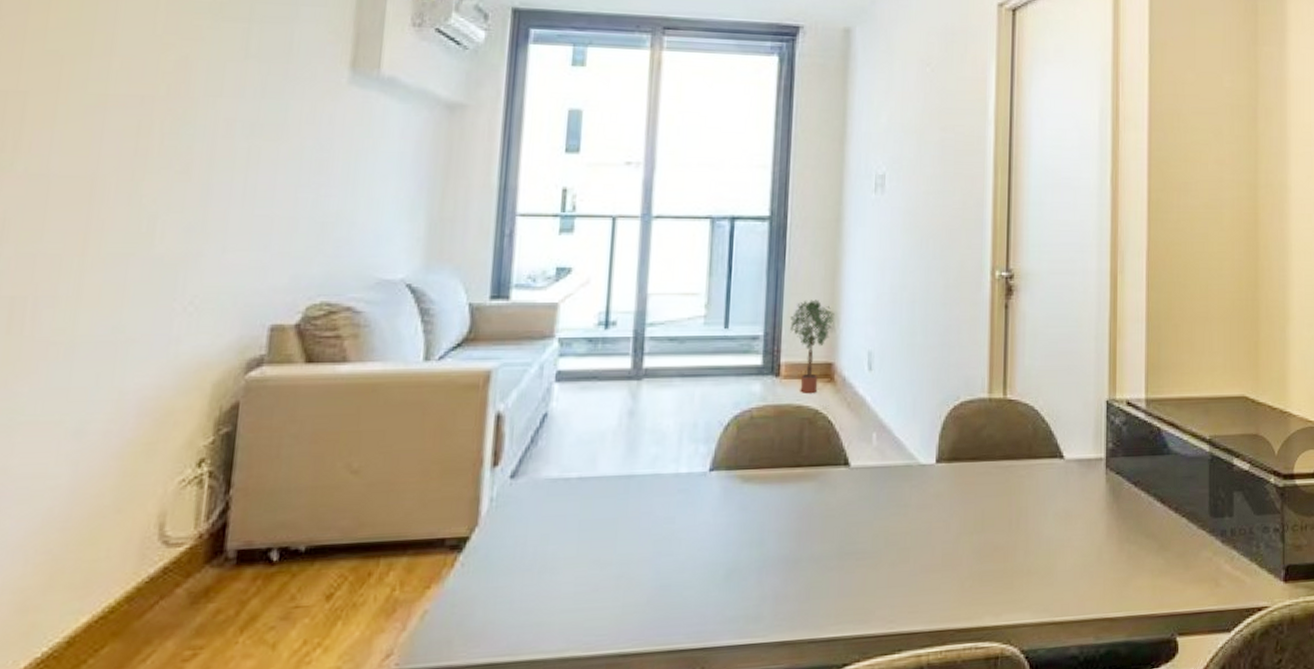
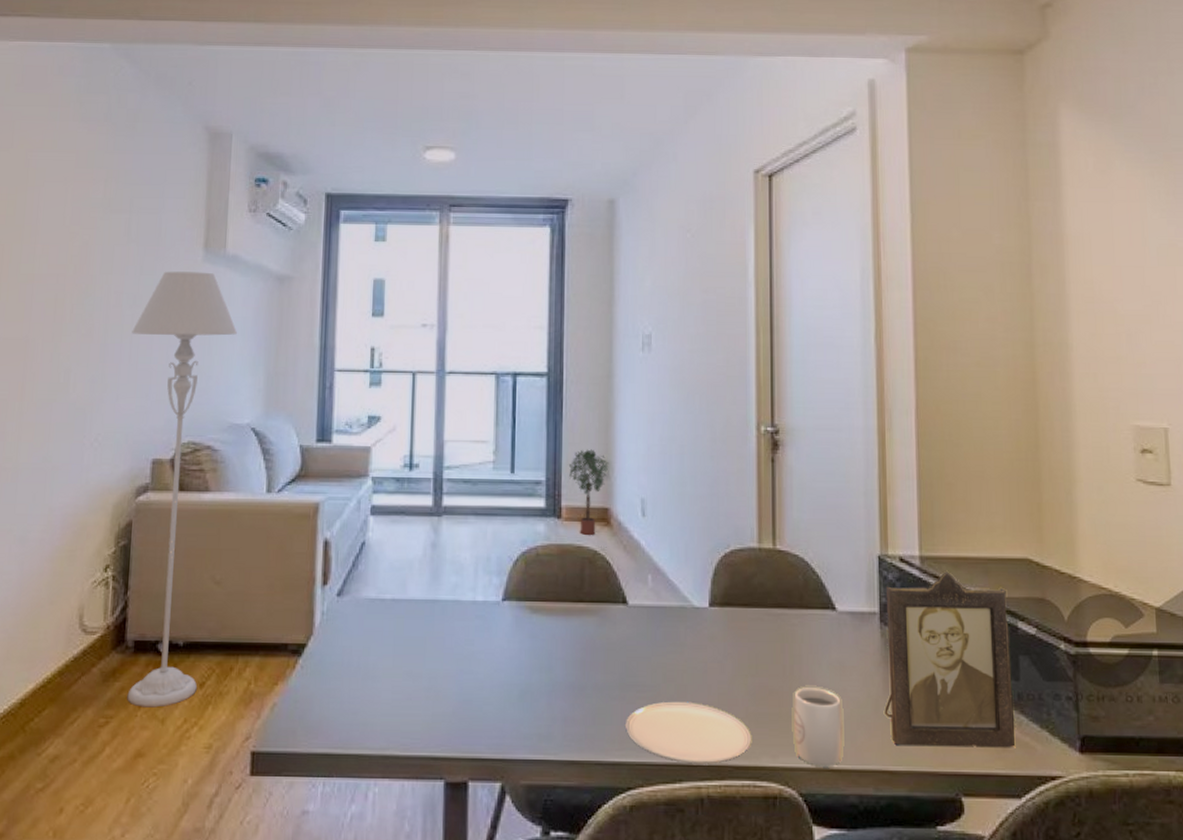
floor lamp: none [224,95,391,632] -> present [127,271,237,708]
plate: none [843,566,974,632] -> present [626,701,751,764]
mug: none [1018,539,1066,621] -> present [794,688,843,767]
photo frame: none [1107,413,1227,591] -> present [884,571,1016,748]

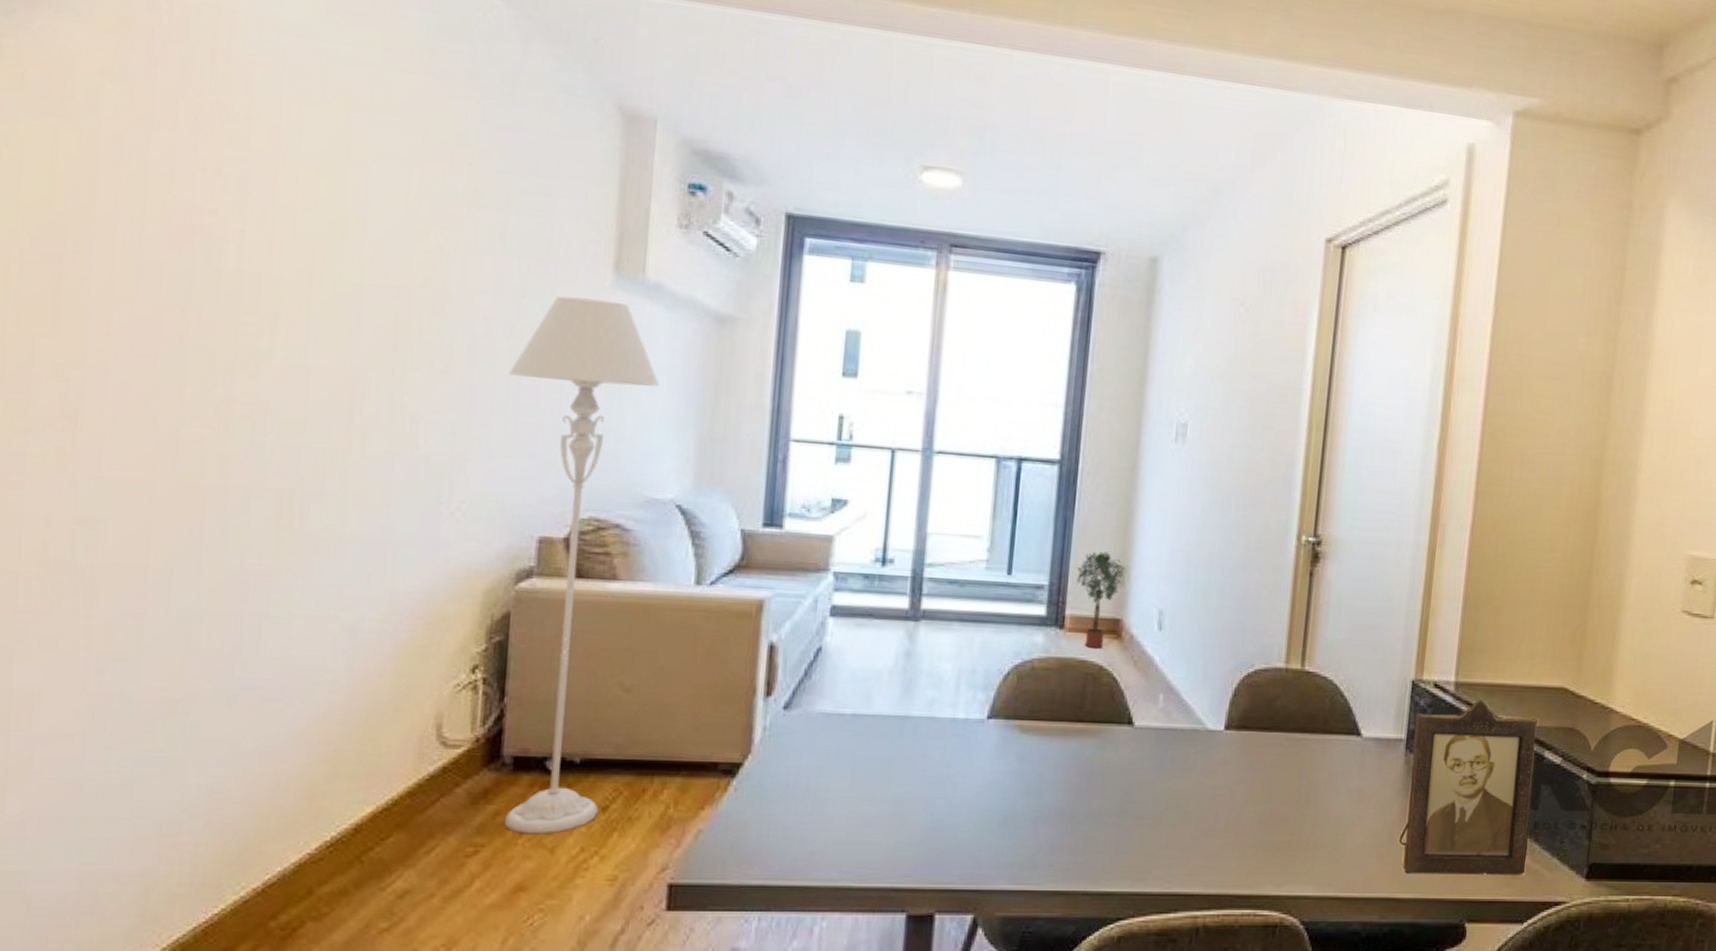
plate: present [626,701,751,764] -> none [1120,829,1257,893]
mug: present [794,688,843,767] -> none [1302,815,1355,895]

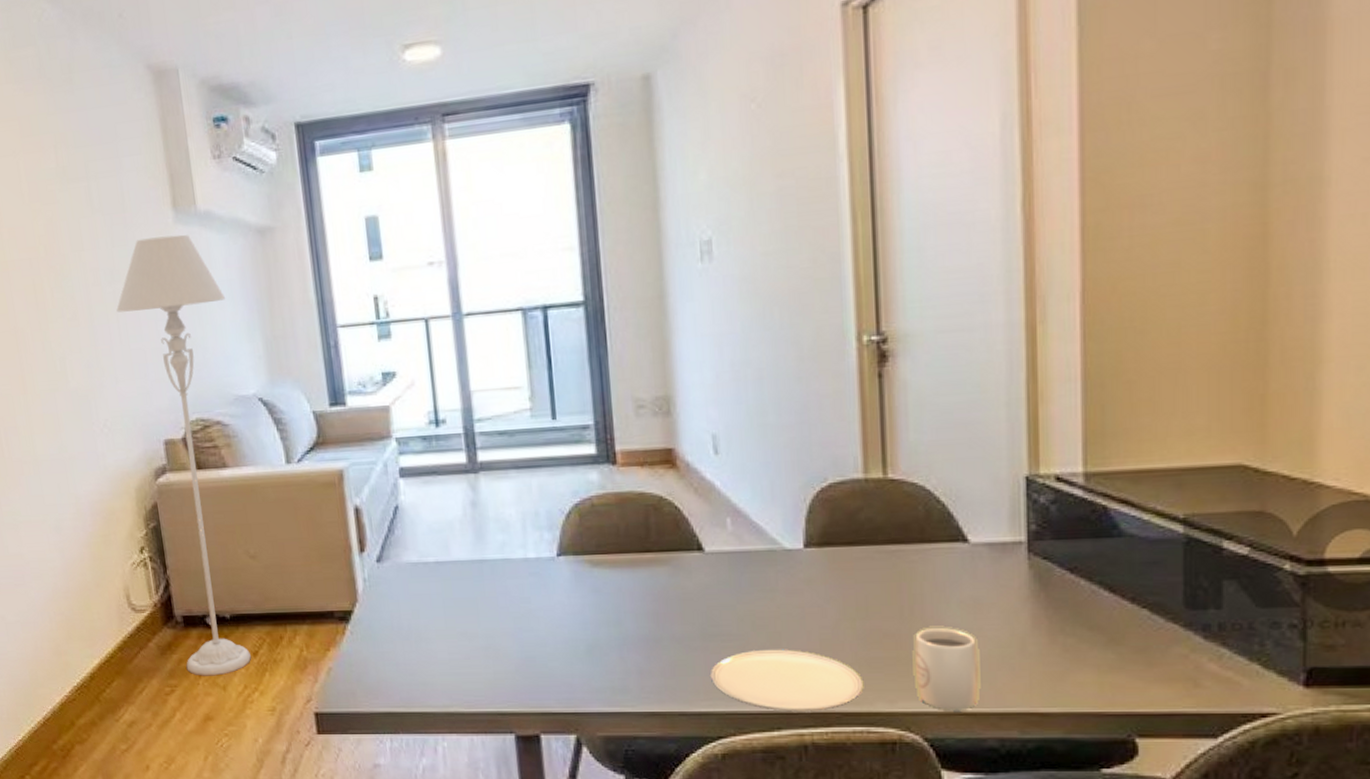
potted tree: present [1077,551,1125,648] -> none [619,384,669,480]
plate: none [1120,829,1257,893] -> present [711,649,863,712]
mug: none [1302,815,1355,895] -> present [915,628,979,710]
photo frame: present [1399,699,1538,875] -> none [1033,488,1213,685]

